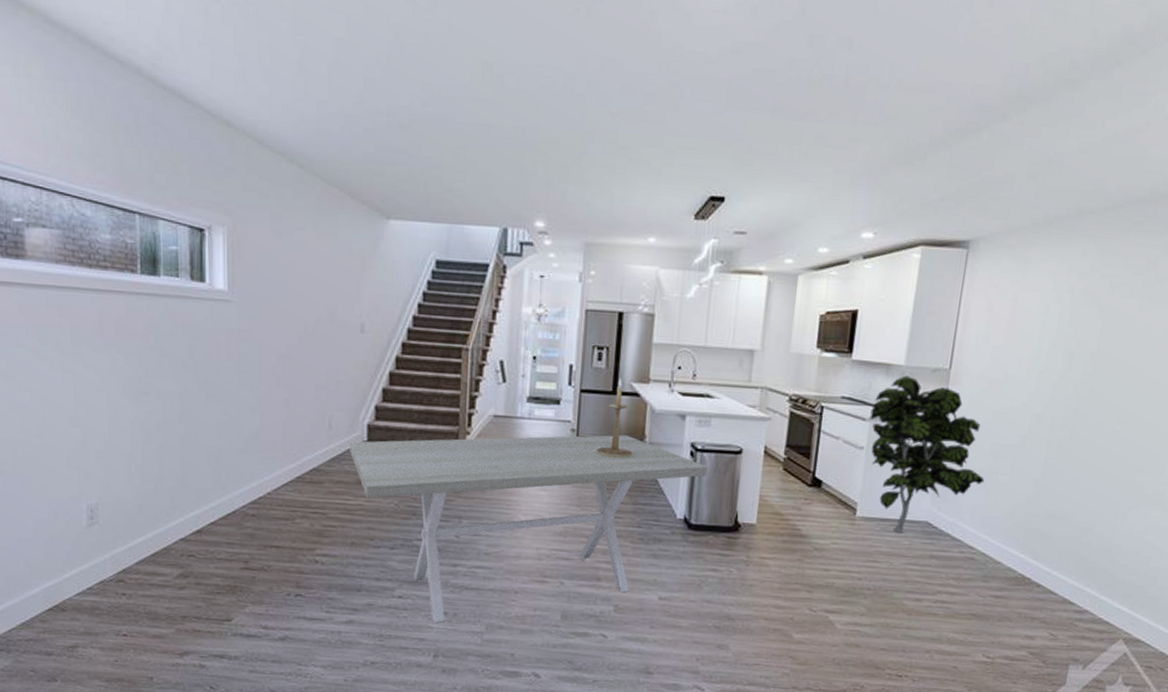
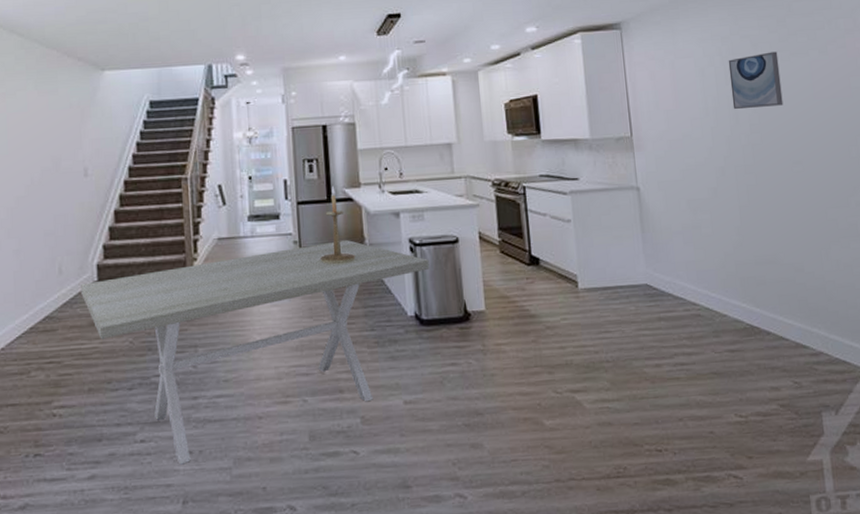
indoor plant: present [870,375,985,533] -> none [569,147,690,300]
wall art: none [1069,296,1137,358] -> present [728,51,784,110]

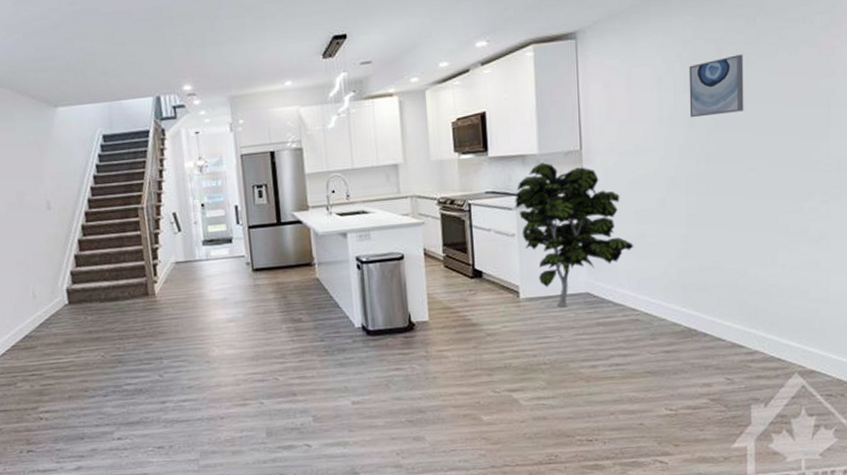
dining table: present [81,239,430,465] -> none [54,259,376,458]
candlestick: present [320,187,355,265] -> none [272,210,305,283]
indoor plant: none [569,147,690,300] -> present [515,162,634,308]

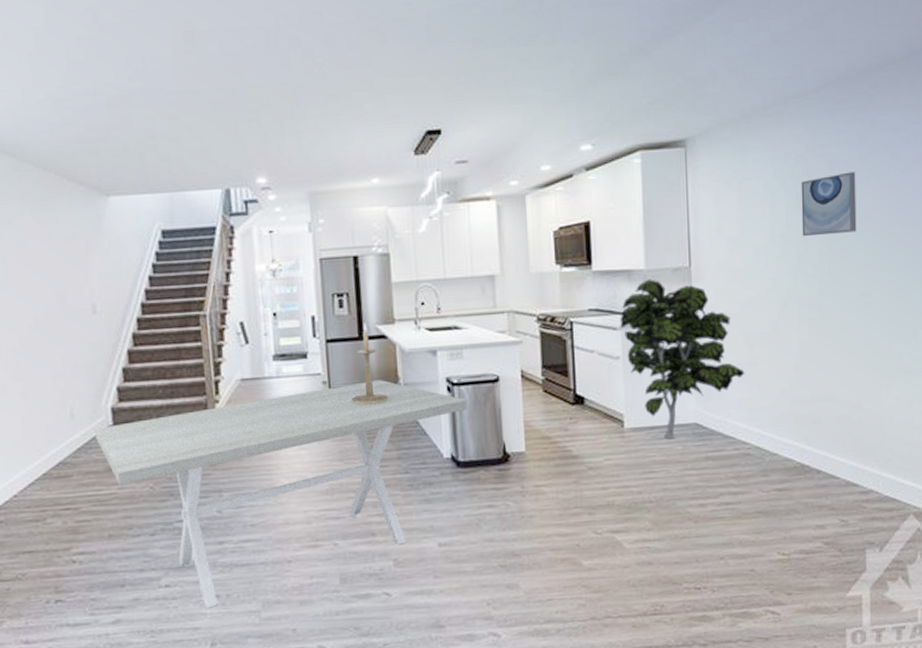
dining table: none [54,259,376,458] -> present [95,379,468,609]
candlestick: none [272,210,305,283] -> present [351,323,389,406]

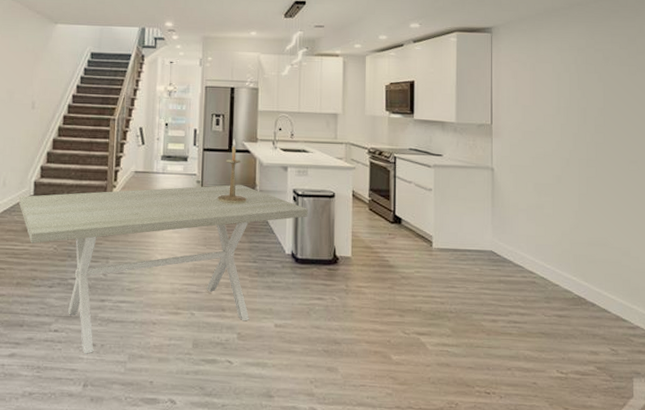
indoor plant: present [620,279,745,439] -> none [434,130,533,262]
wall art: present [801,171,857,237] -> none [582,65,627,112]

